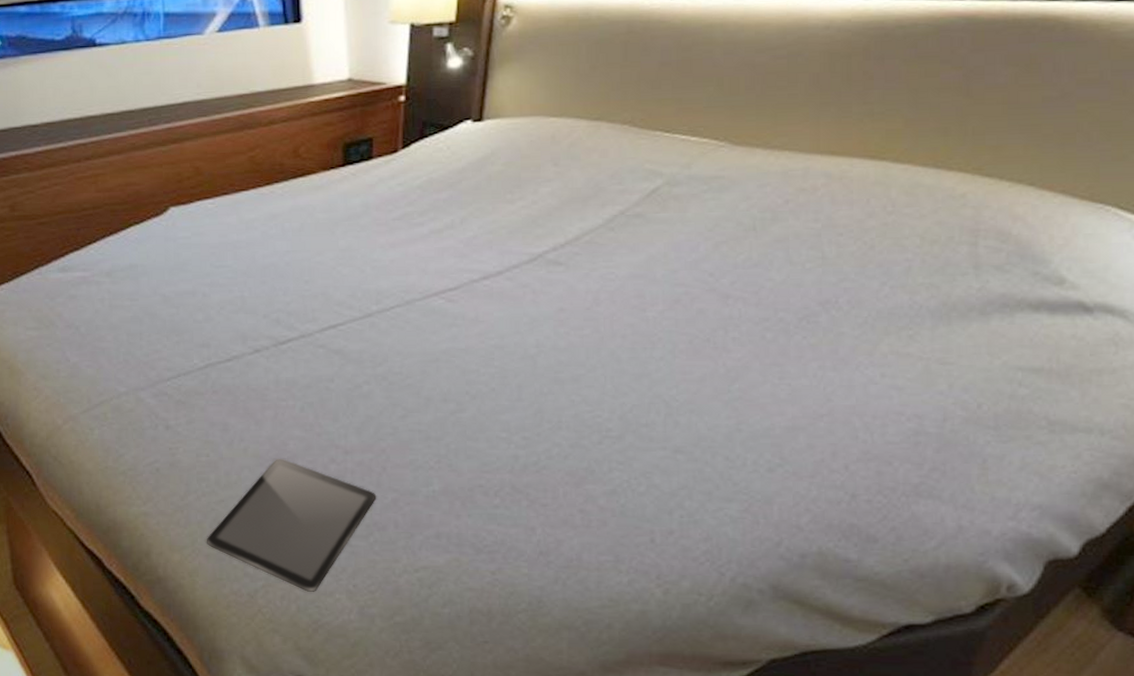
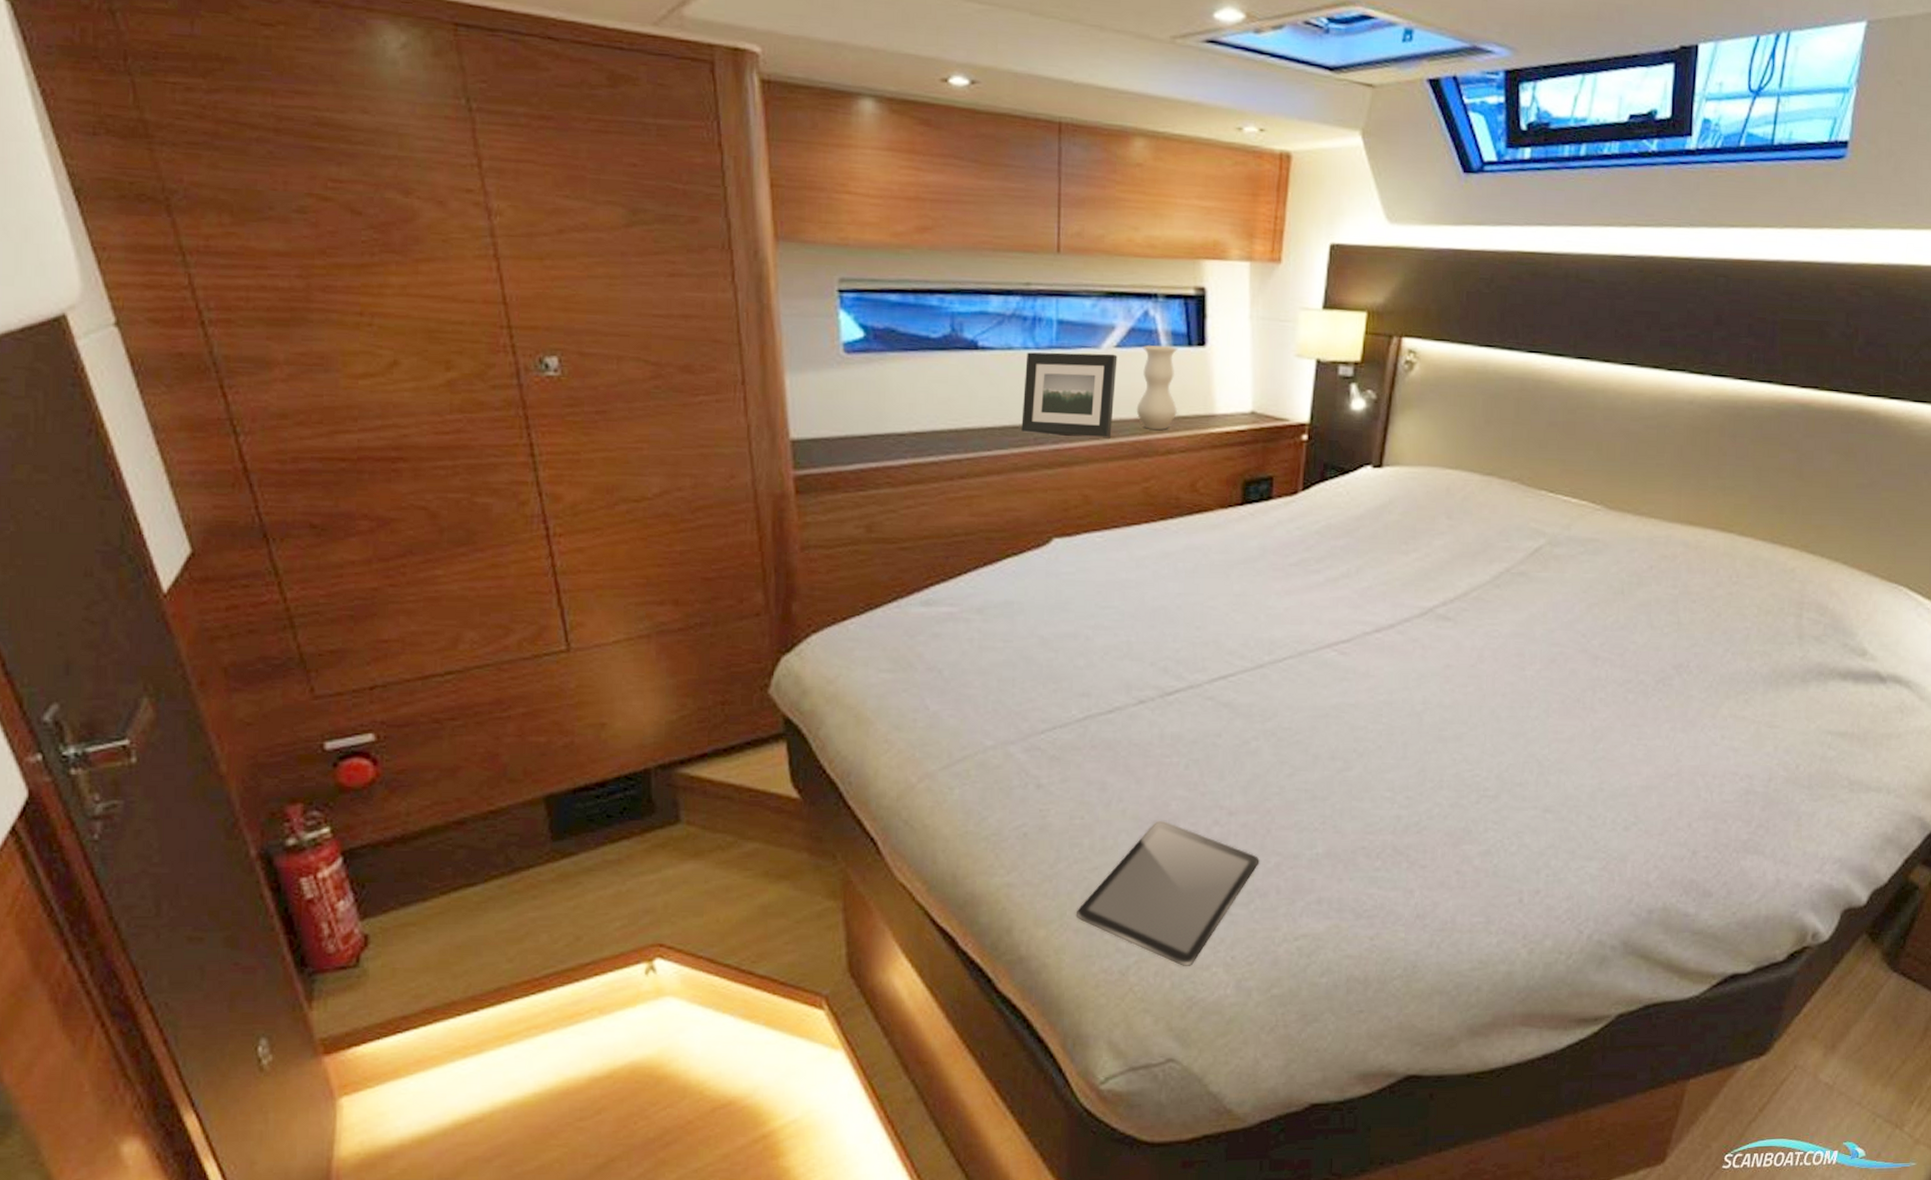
picture frame: none [136,38,220,116] -> present [1021,352,1118,437]
vase: none [239,26,277,103] -> present [1136,345,1179,430]

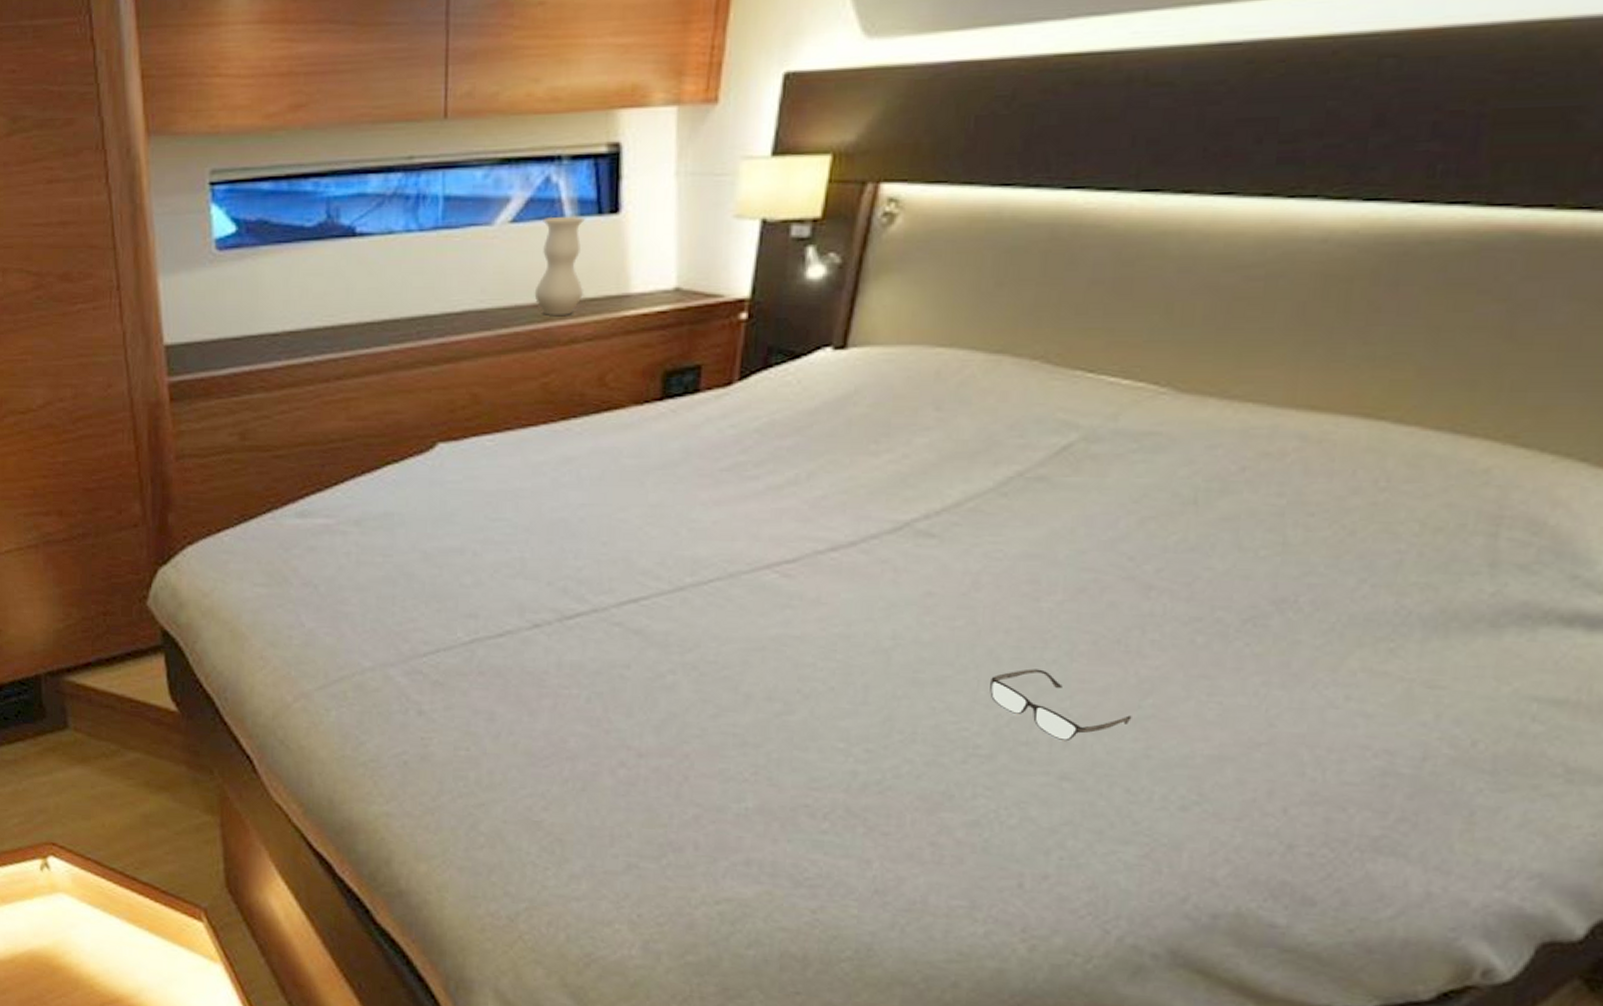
picture frame: present [1021,352,1118,437] -> none [403,230,513,327]
tablet: present [1075,820,1260,967] -> none [459,757,674,920]
eyeglasses: none [1493,724,1590,781] -> present [990,668,1132,742]

